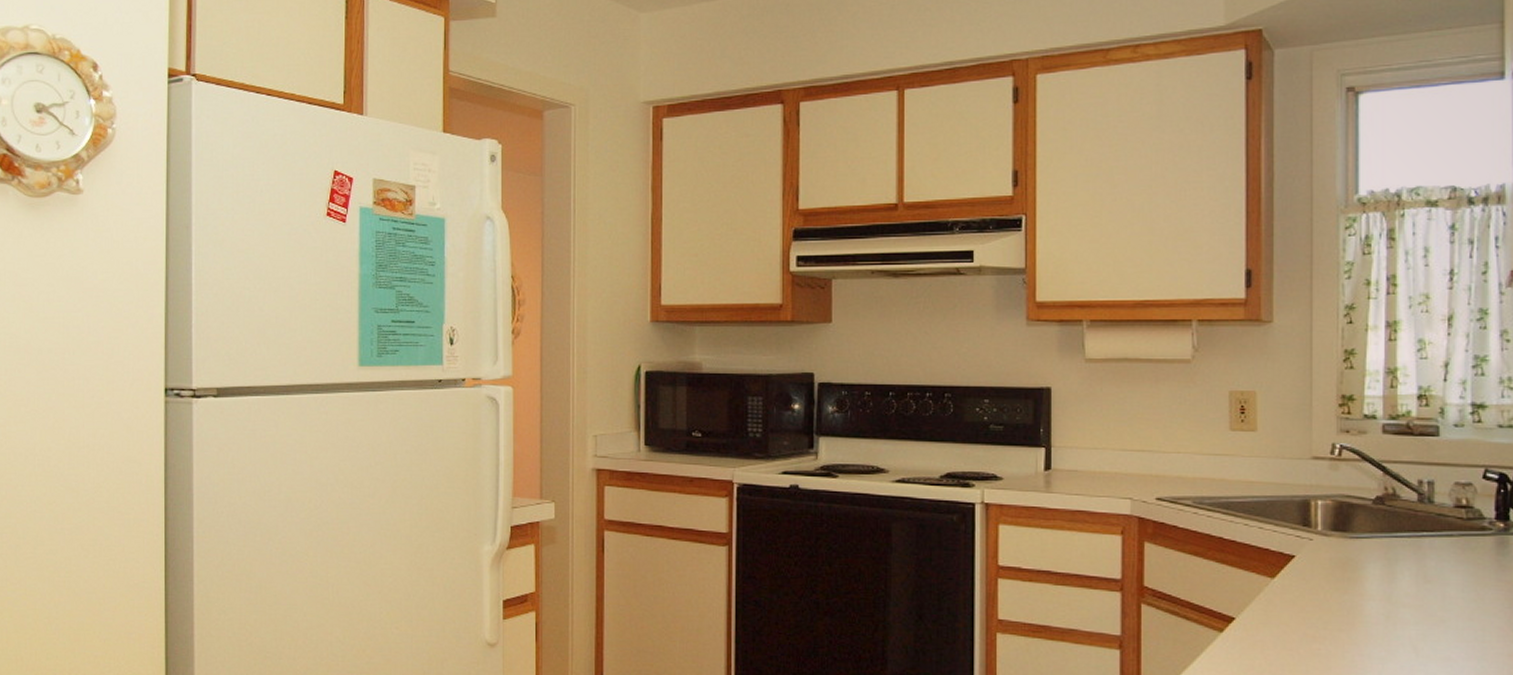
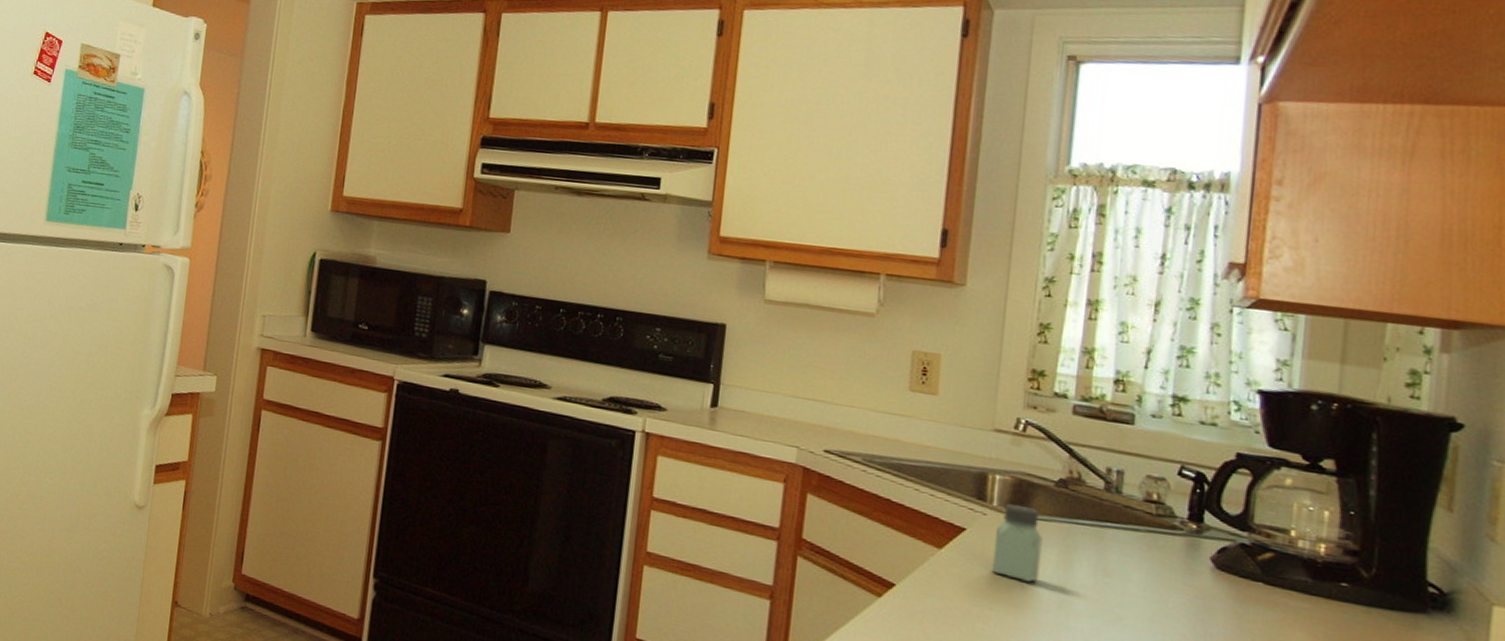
saltshaker: none [1322,526,1366,598] -> present [991,503,1043,582]

